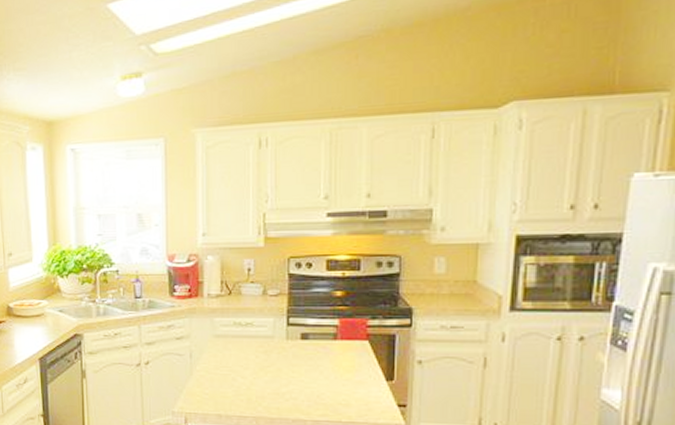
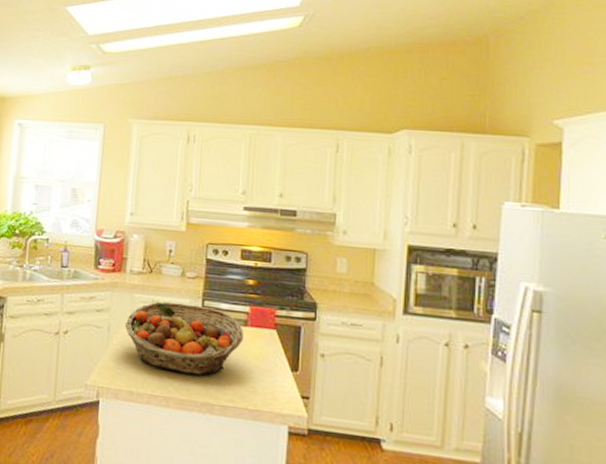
fruit basket: none [207,323,333,393] -> present [124,301,243,375]

